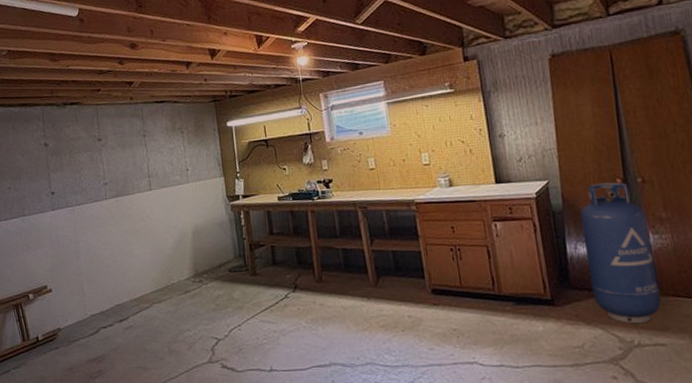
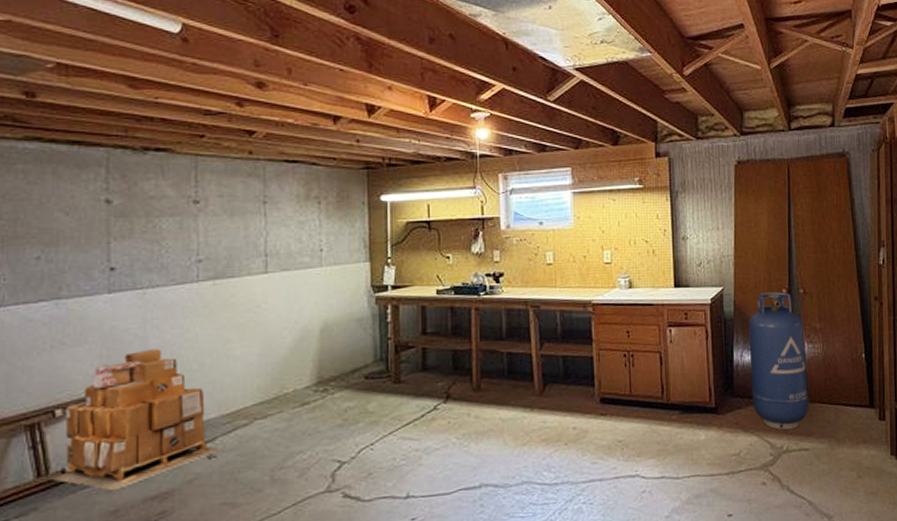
cardboard boxes: none [27,250,134,354] -> present [44,349,222,491]

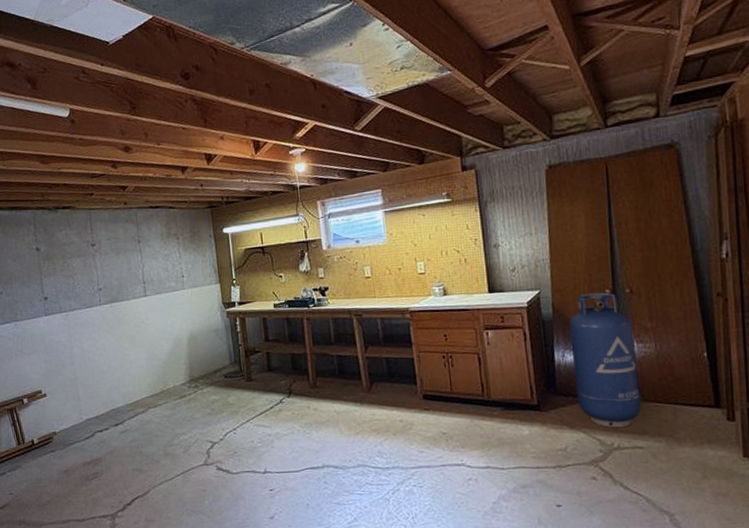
cardboard boxes: present [44,349,222,491] -> none [22,356,130,457]

